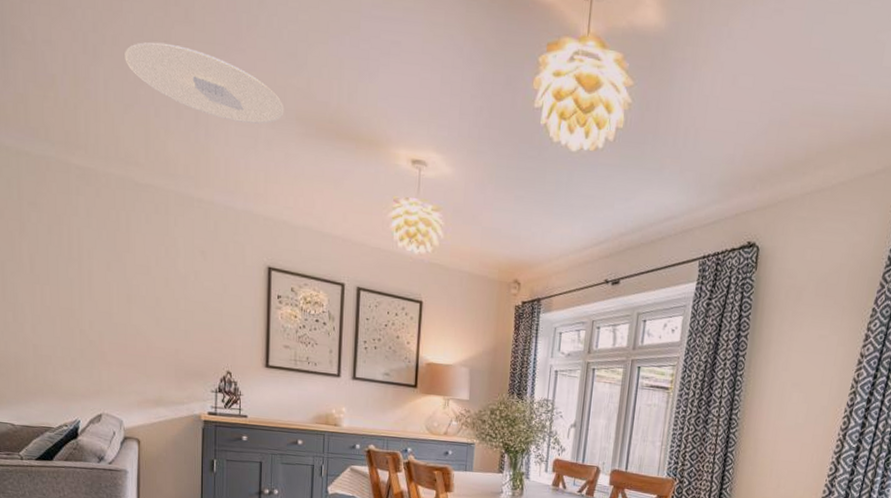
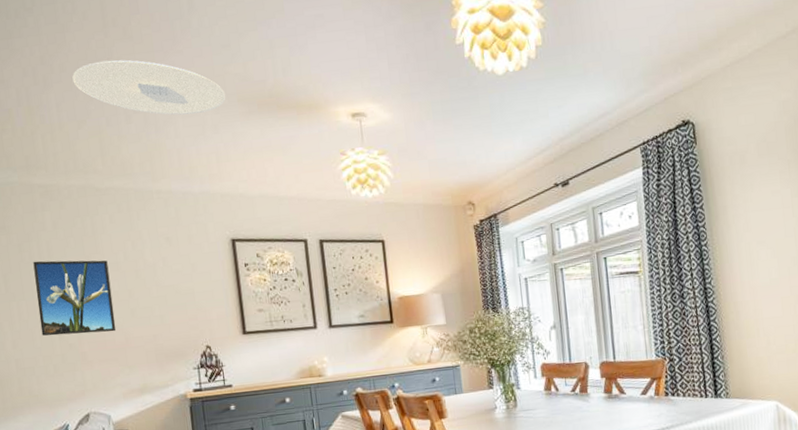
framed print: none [61,246,139,337] -> present [33,260,116,336]

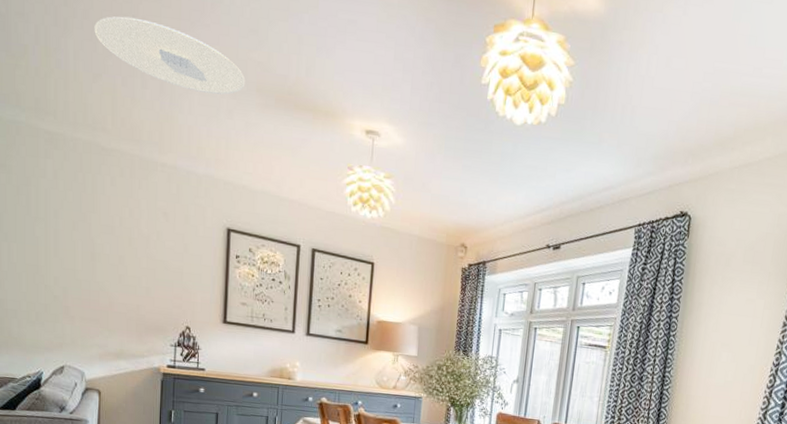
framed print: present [33,260,116,336] -> none [28,206,103,293]

